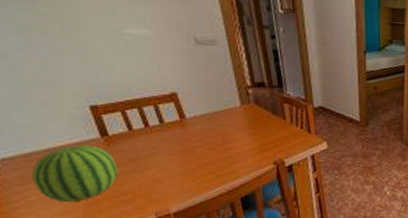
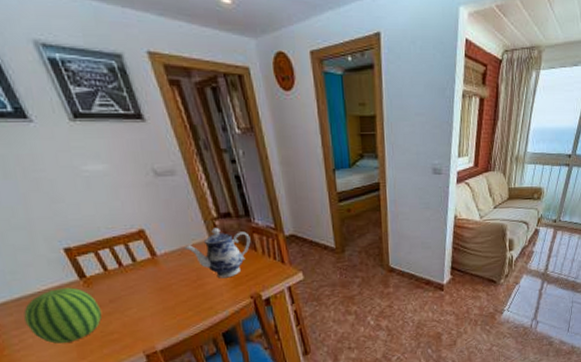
teapot: none [213,95,281,144] -> present [183,227,251,279]

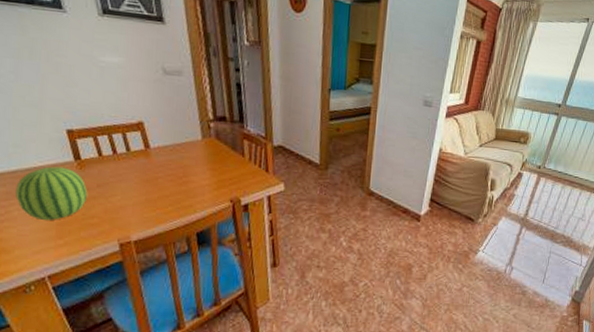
teapot: present [183,227,251,279] -> none [176,129,240,179]

